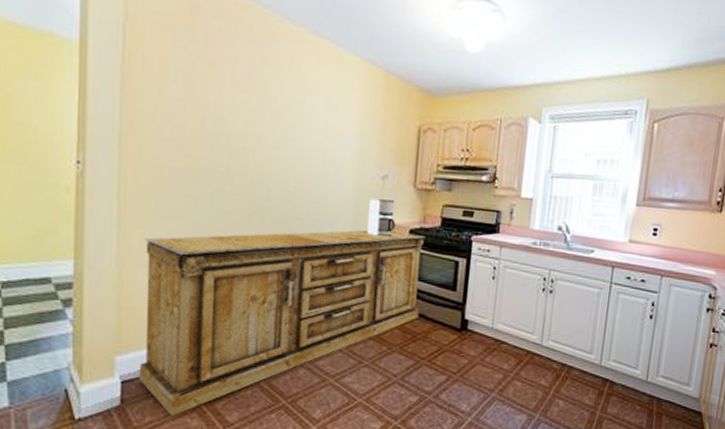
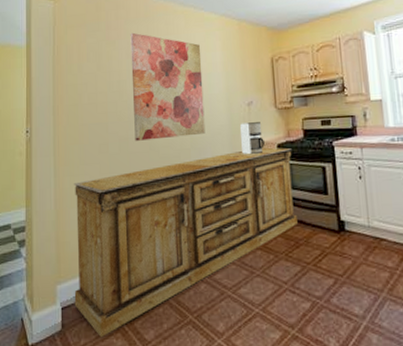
wall art: none [234,56,333,204] -> present [130,32,205,141]

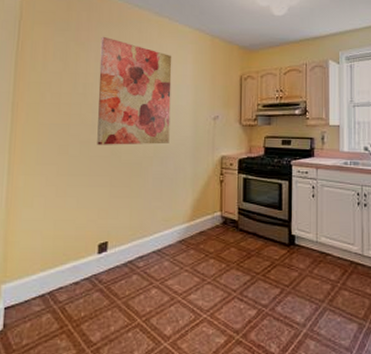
sideboard: present [73,147,298,337] -> none [19,161,252,338]
coffee maker: present [240,122,265,154] -> none [204,136,226,166]

